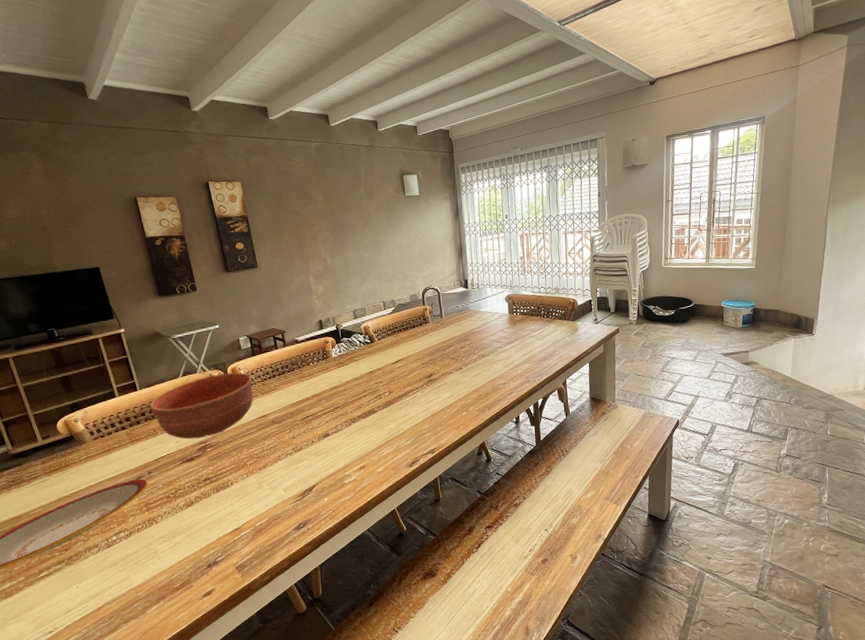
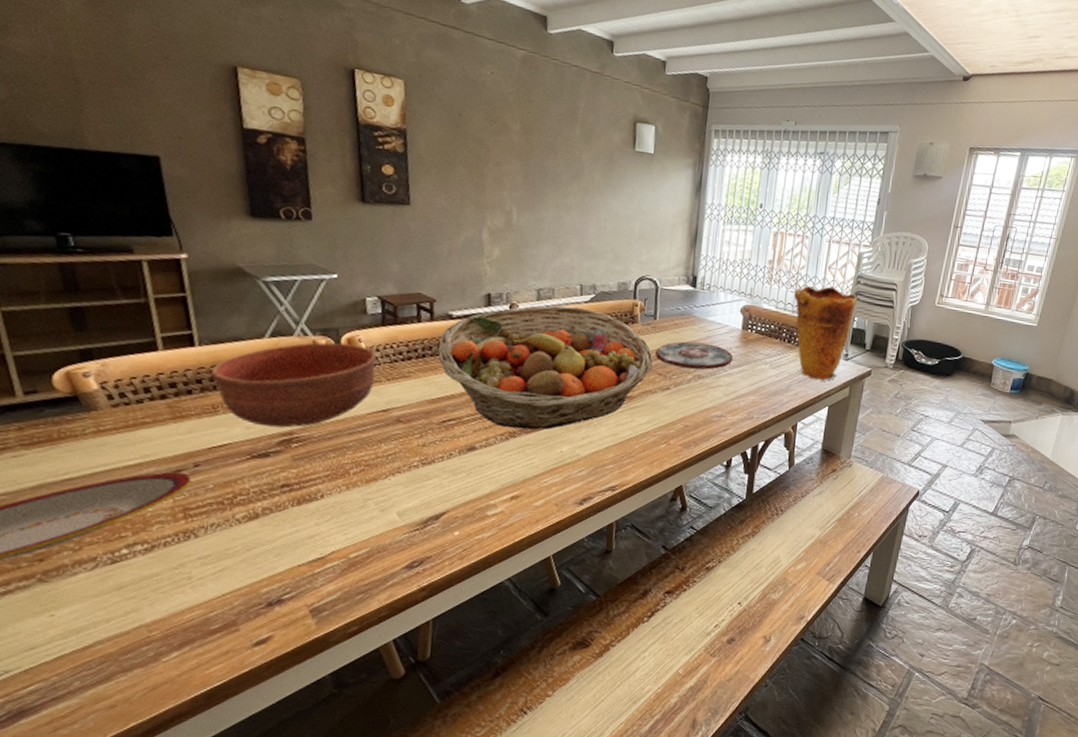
fruit basket: none [292,318,446,416] -> present [438,305,653,430]
plate: none [446,329,506,352] -> present [655,341,733,370]
vase: none [544,268,597,344] -> present [793,286,858,382]

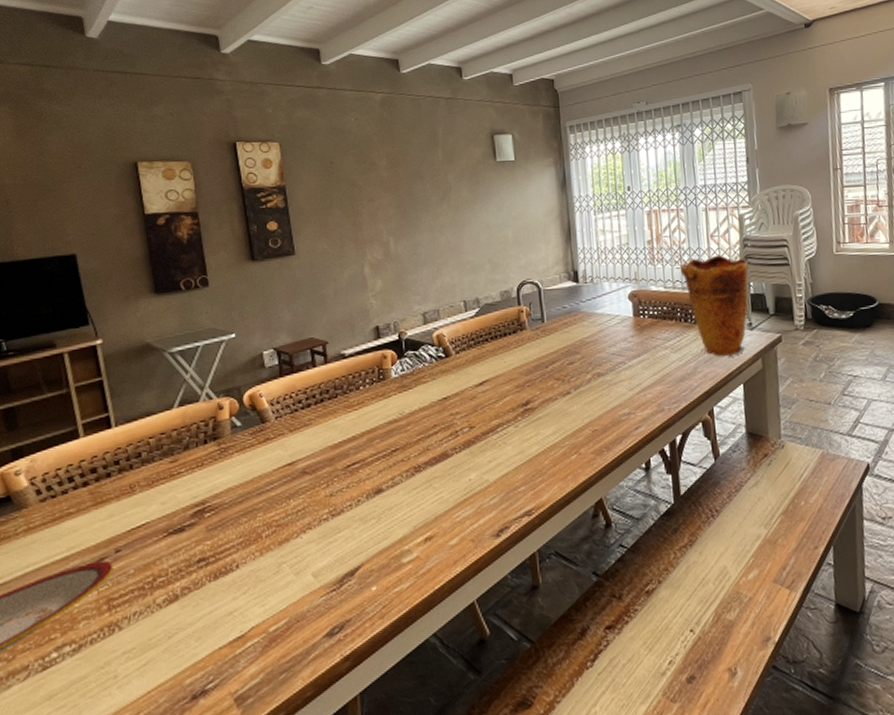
bowl: present [211,342,377,428] -> none [128,400,278,500]
fruit basket: present [438,305,653,430] -> none [336,323,549,463]
plate: present [655,341,733,370] -> none [548,338,630,369]

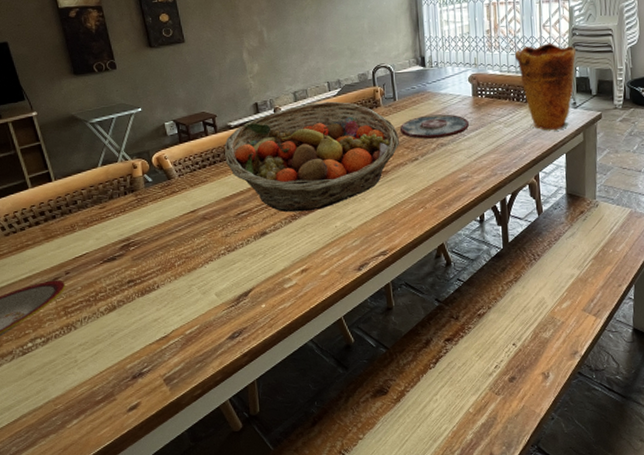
fruit basket: none [336,323,549,463] -> present [224,101,400,212]
plate: none [548,338,630,369] -> present [399,114,469,140]

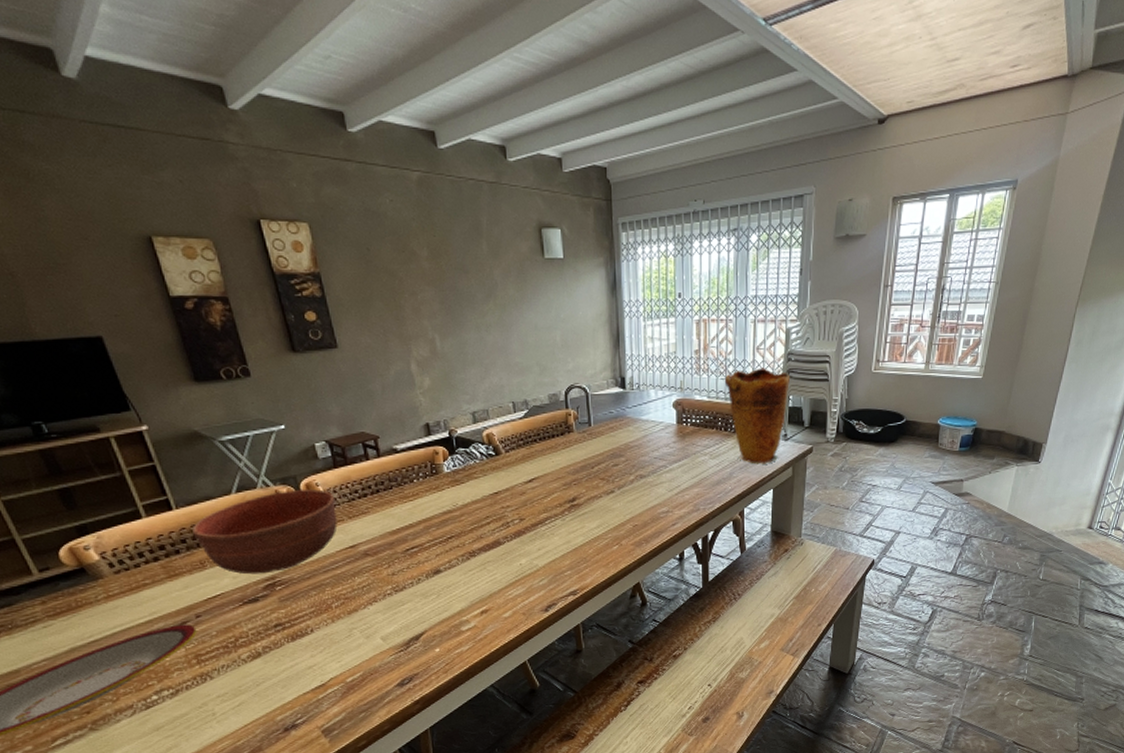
bowl: none [66,162,181,237] -> present [192,489,338,575]
fruit basket: present [224,101,400,212] -> none [389,424,595,548]
plate: present [399,114,469,140] -> none [594,443,671,471]

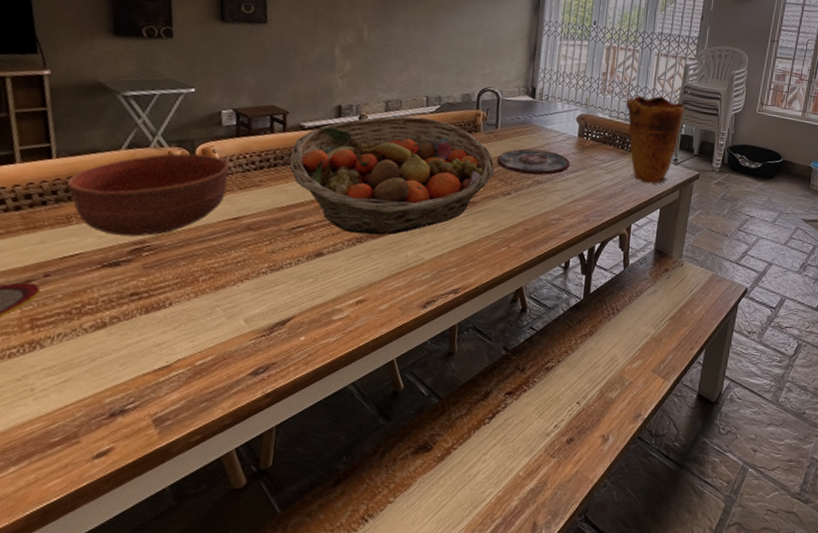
fruit basket: none [389,424,595,548] -> present [289,116,495,235]
plate: none [594,443,671,471] -> present [496,148,570,176]

